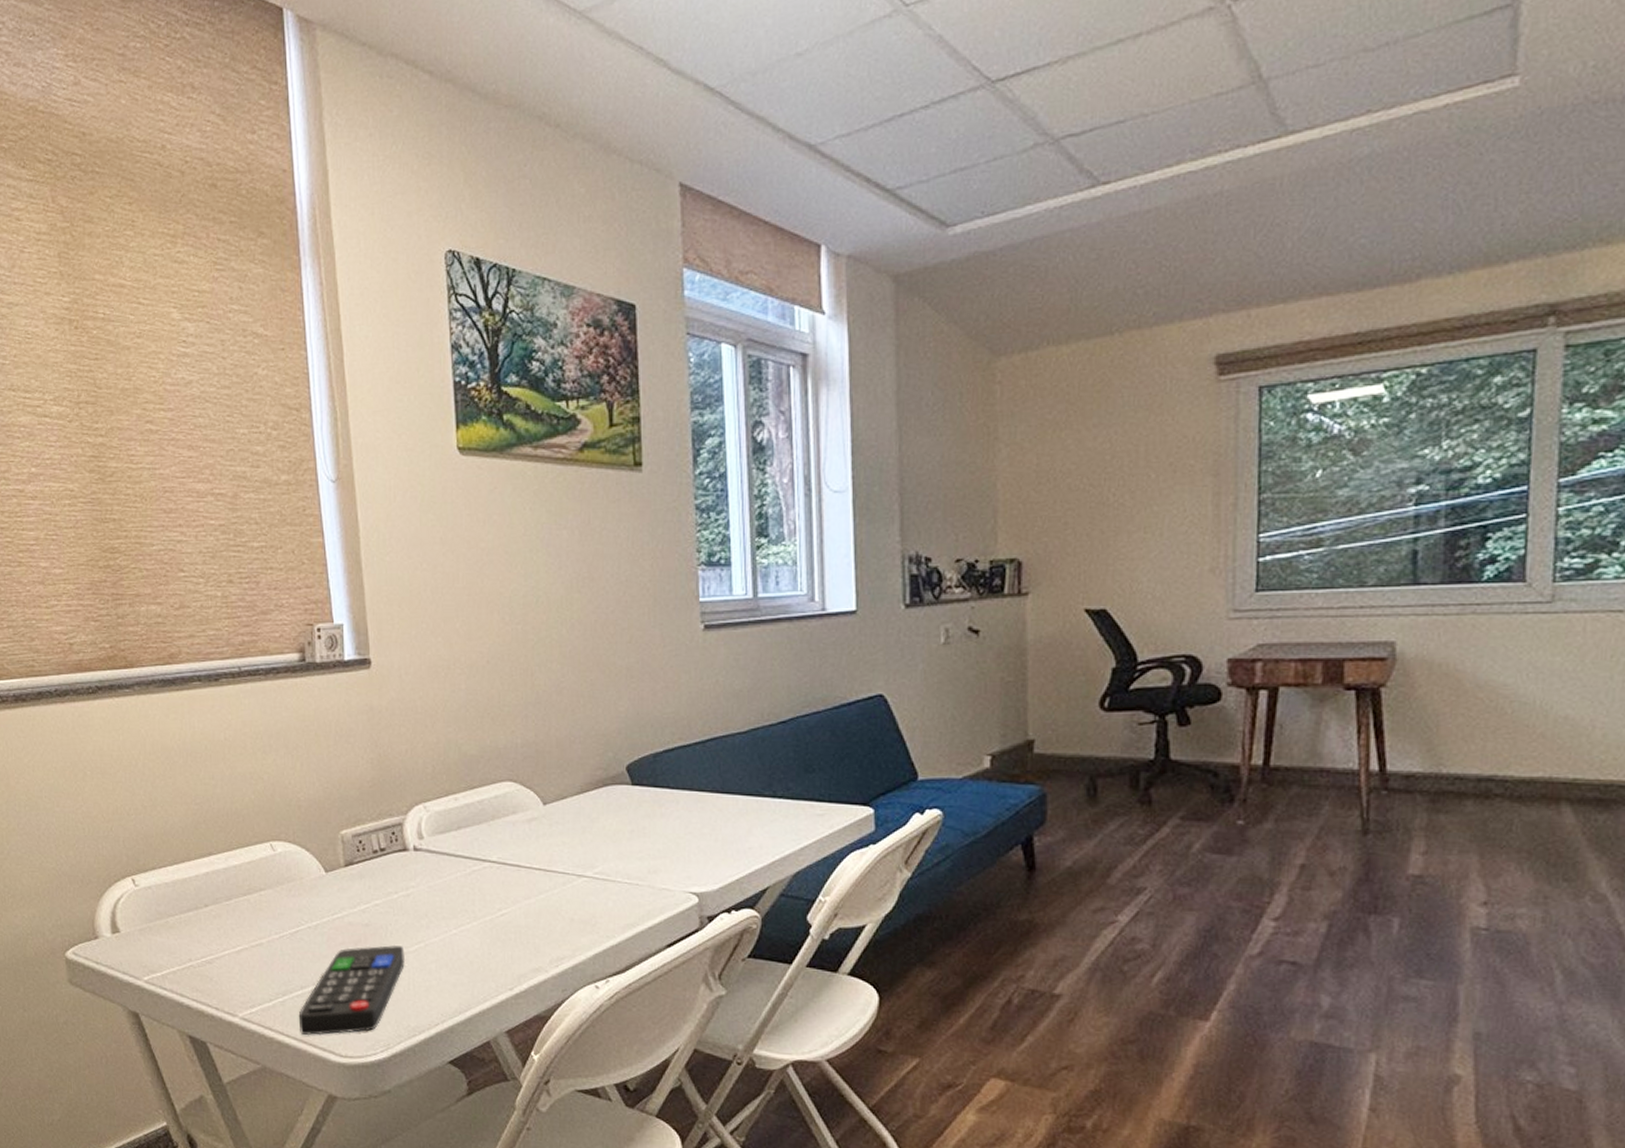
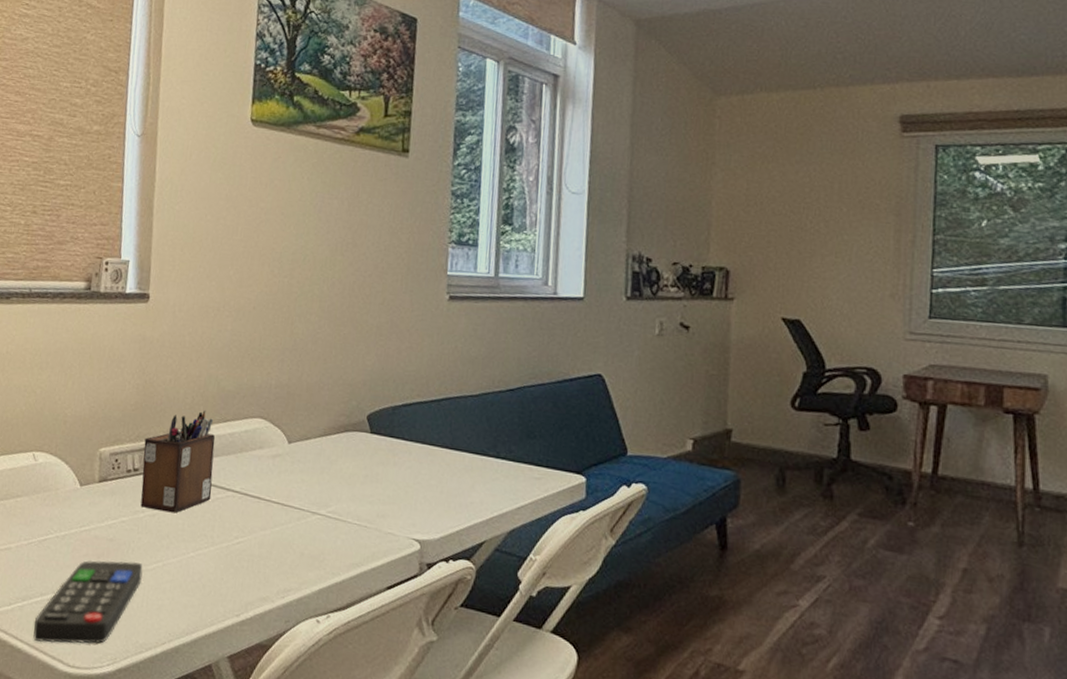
desk organizer: none [387,779,467,891] -> present [140,410,215,514]

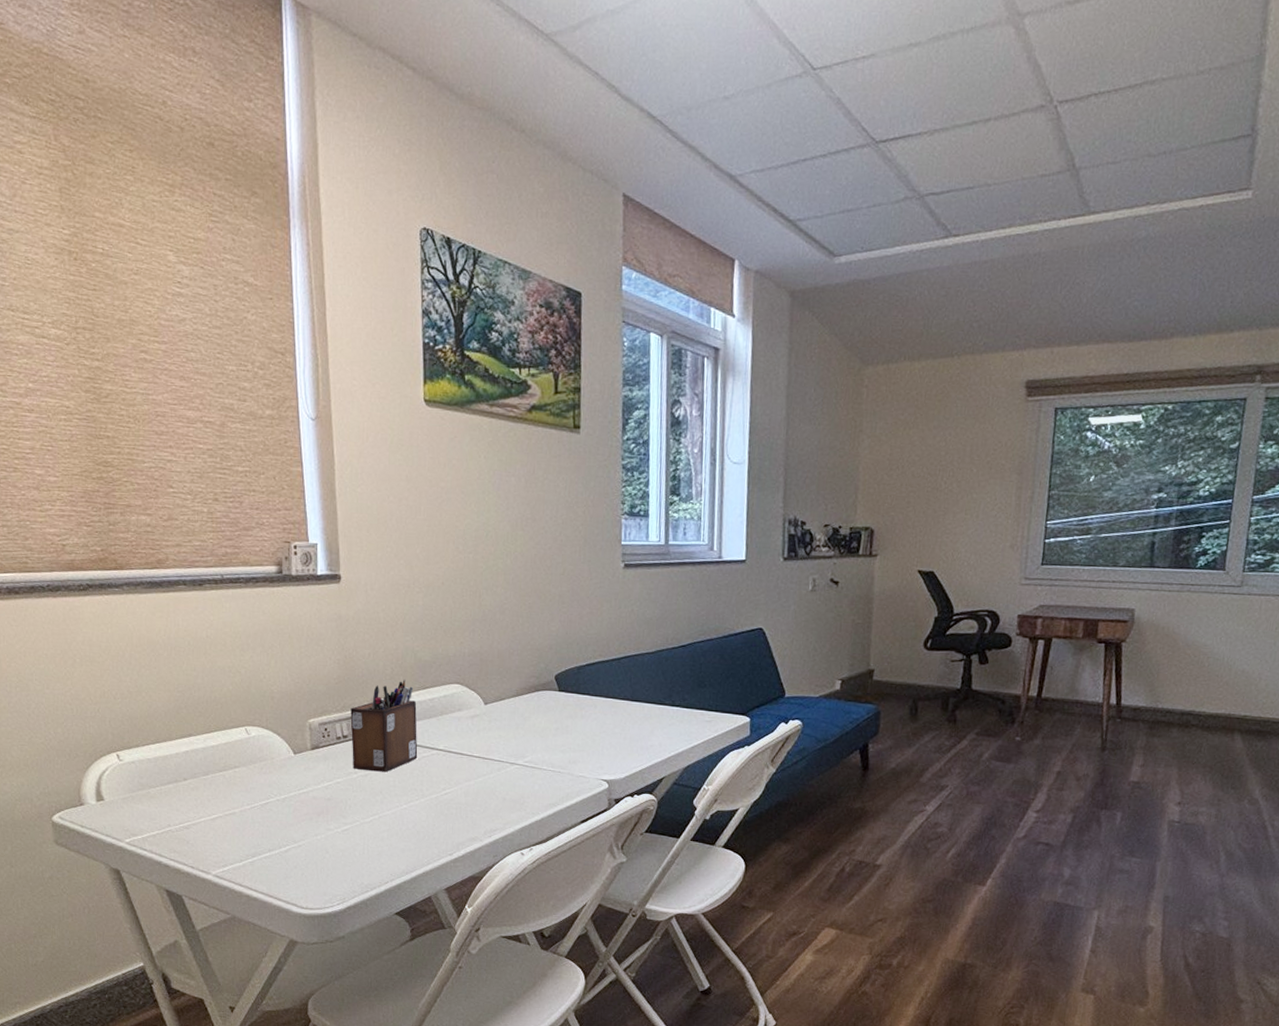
remote control: present [33,560,143,644] -> none [265,816,361,891]

